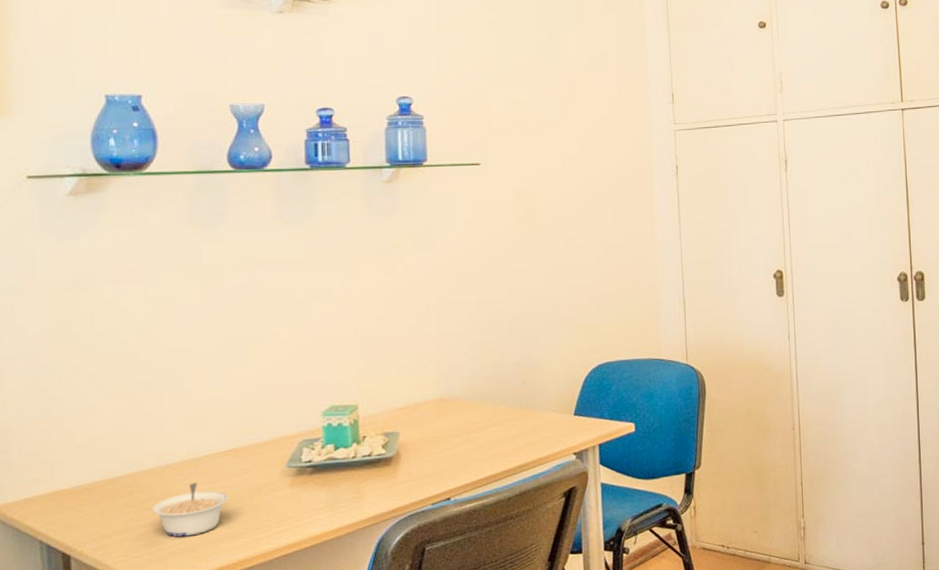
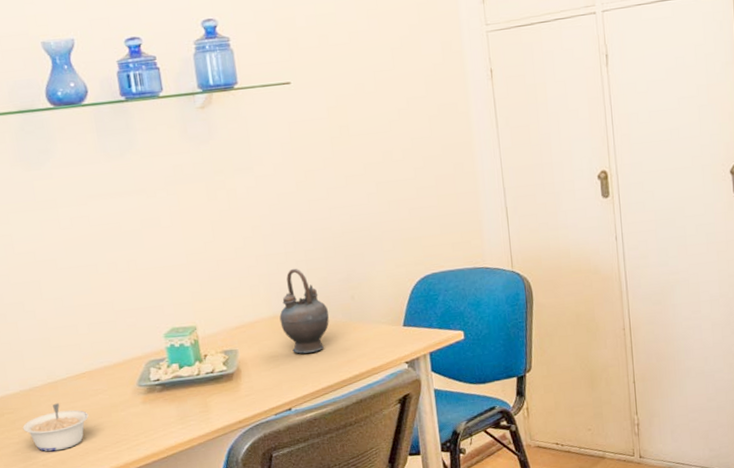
teapot: none [447,349,499,440] -> present [279,268,329,354]

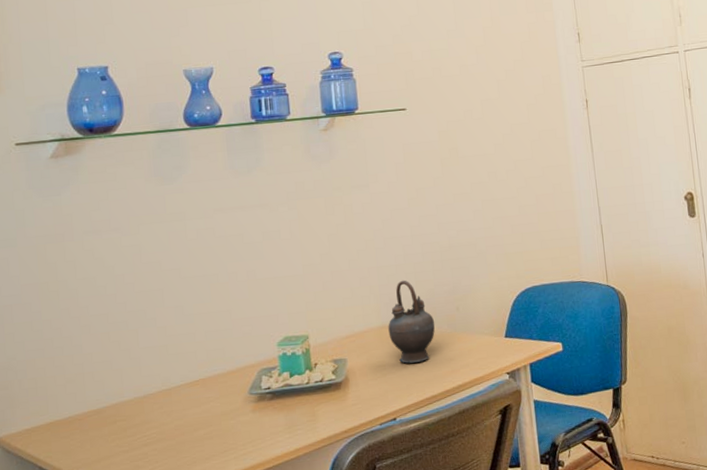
legume: present [22,403,89,452] -> none [133,410,199,461]

